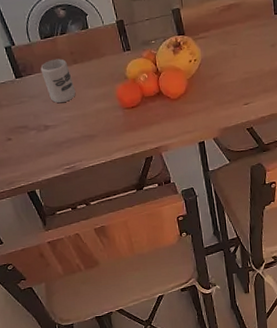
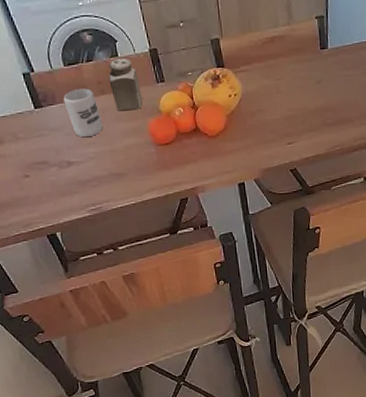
salt shaker: none [80,30,111,79] -> present [108,58,143,111]

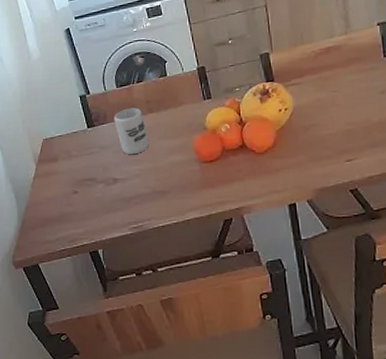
salt shaker: present [108,58,143,111] -> none [157,77,189,129]

